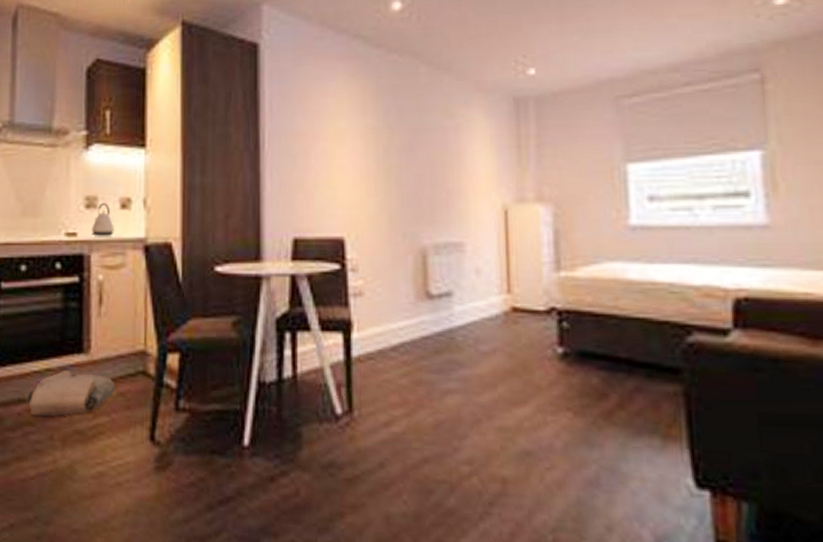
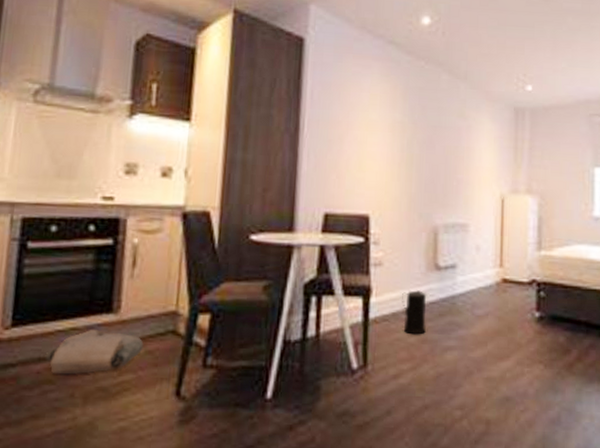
kettle: present [92,202,114,236] -> none [129,169,153,202]
trash can: none [389,323,420,376] -> present [402,290,427,335]

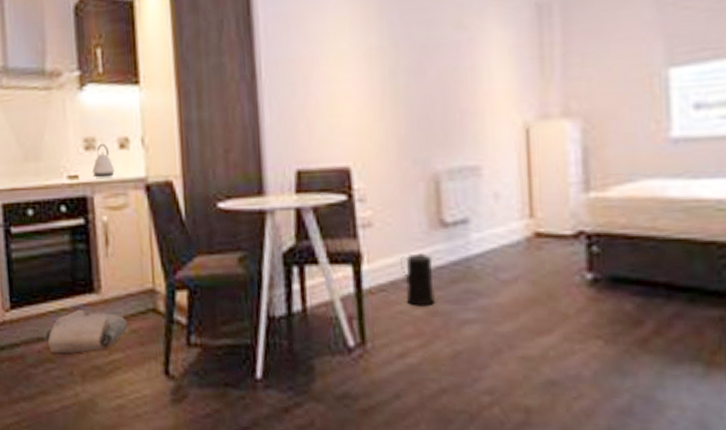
kettle: none [129,169,153,202] -> present [92,143,115,178]

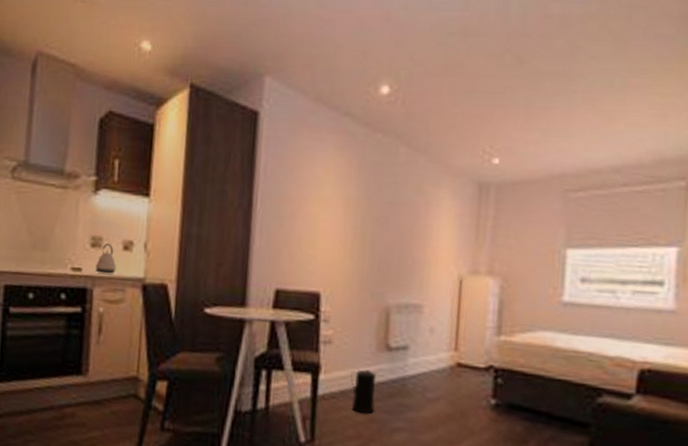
bag: present [42,309,128,354] -> none [26,388,109,428]

